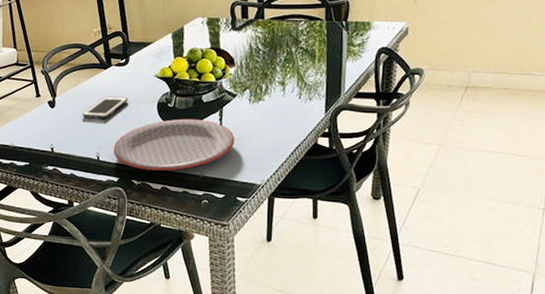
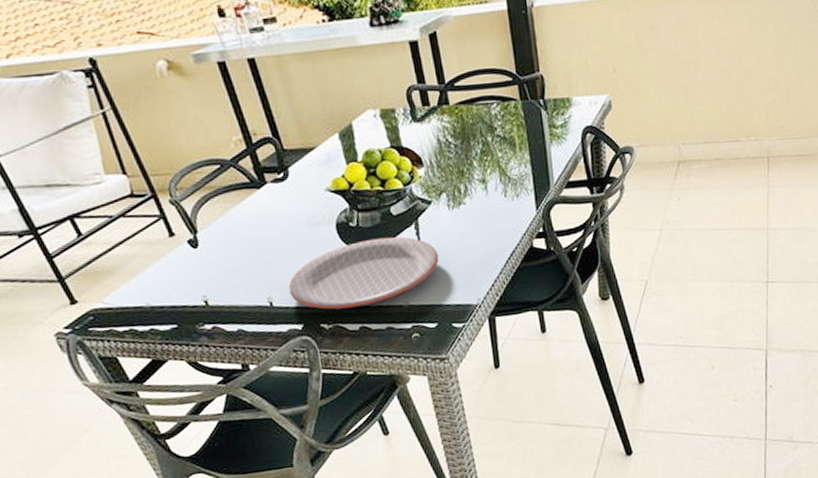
cell phone: present [82,96,128,119] -> none [238,221,297,256]

